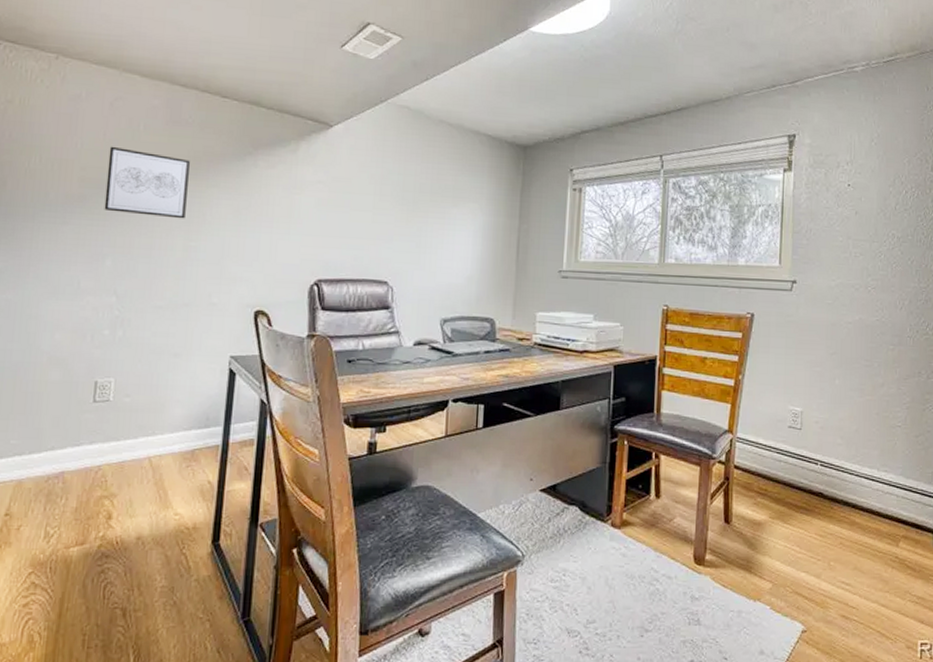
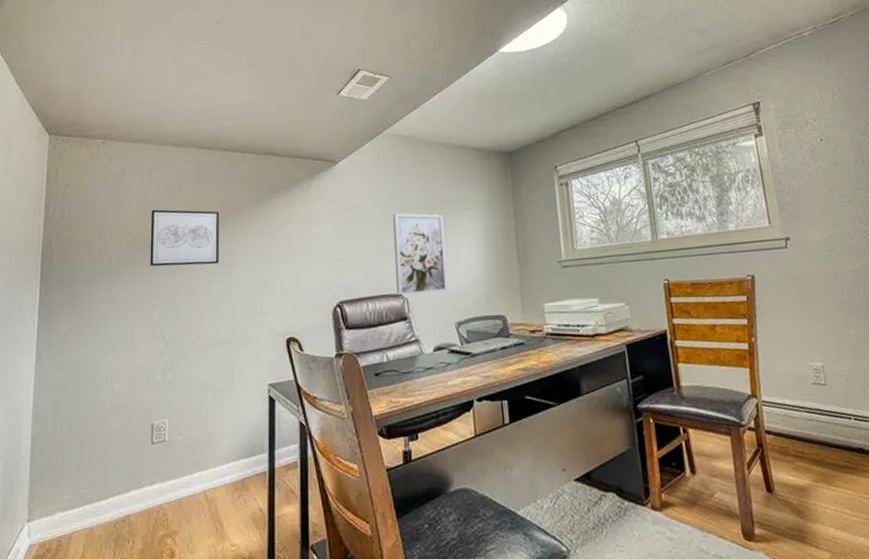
wall art: none [380,193,442,286] -> present [393,213,448,297]

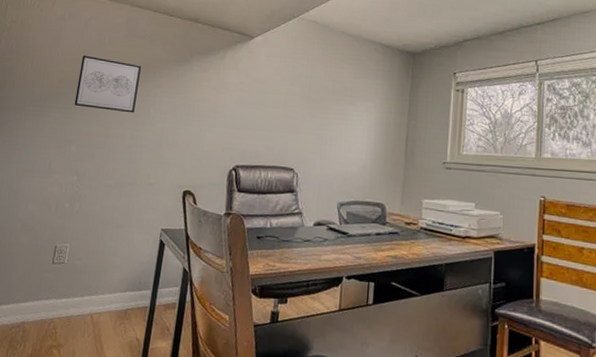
wall art: present [393,213,448,297] -> none [288,93,342,173]

